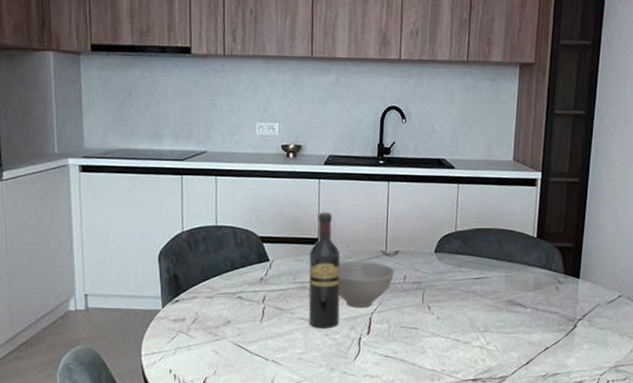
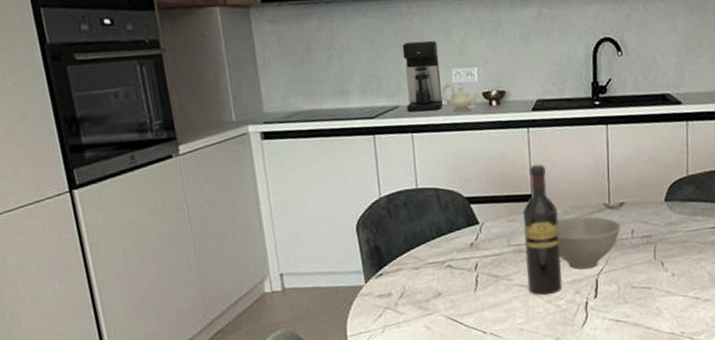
coffee maker: none [213,96,246,159] -> present [402,40,443,113]
teapot: none [246,133,280,161] -> present [442,82,481,113]

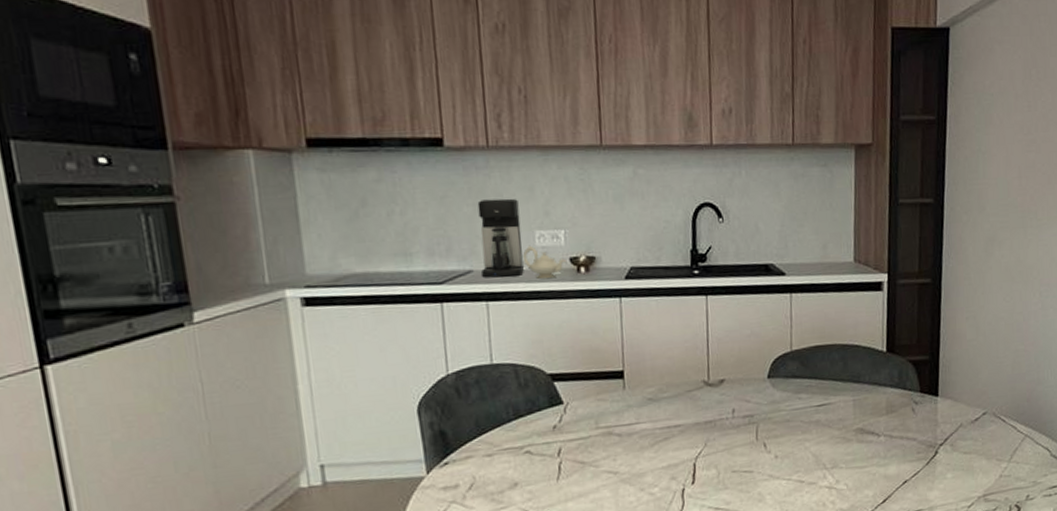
wine bottle: present [522,164,562,295] -> none [613,337,657,482]
bowl: present [557,217,621,270] -> none [651,395,721,454]

